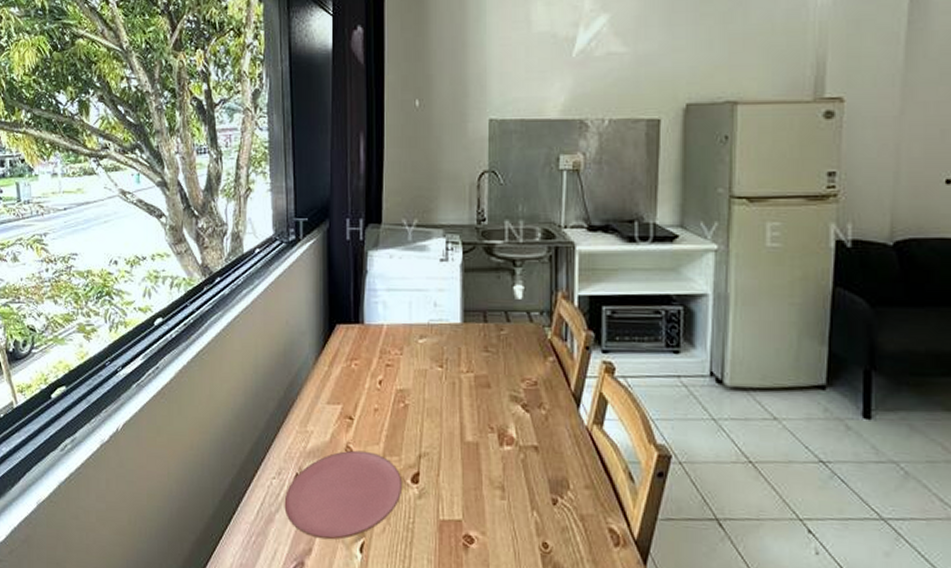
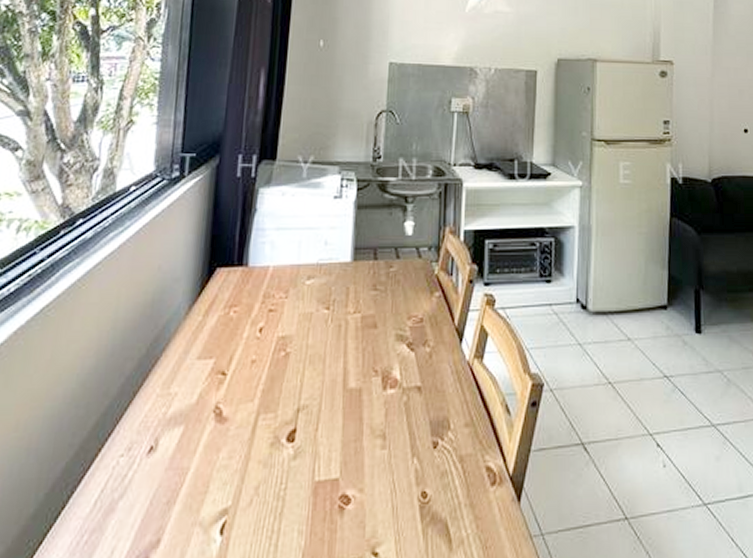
plate: present [284,450,403,540] -> none [130,410,277,525]

